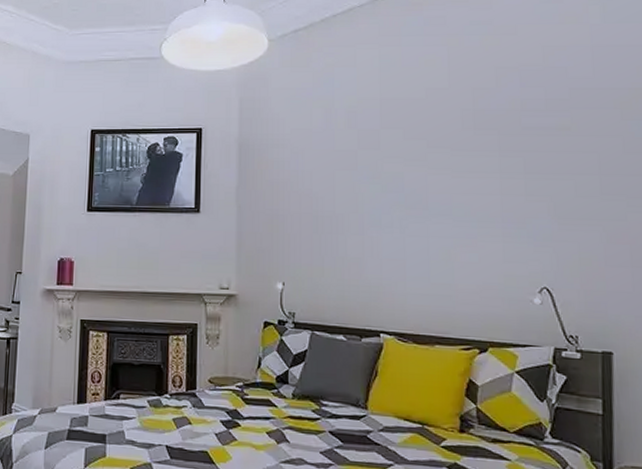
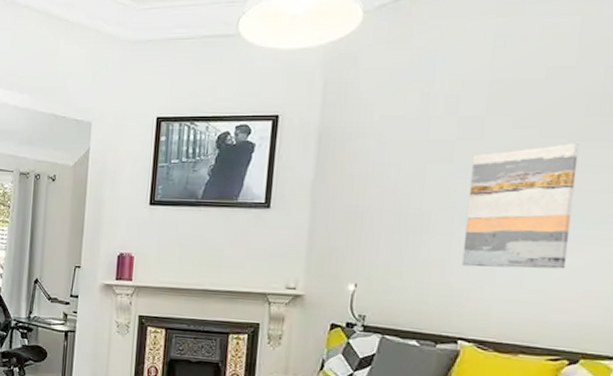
wall art: none [373,151,465,264] -> present [461,142,580,269]

